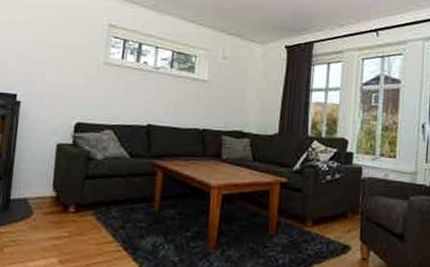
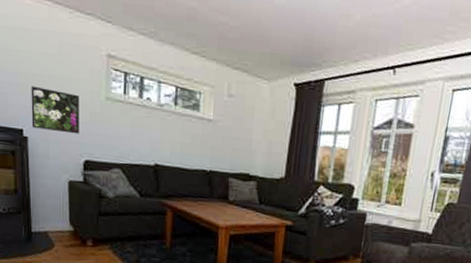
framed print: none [26,53,78,97] -> present [31,85,80,134]

